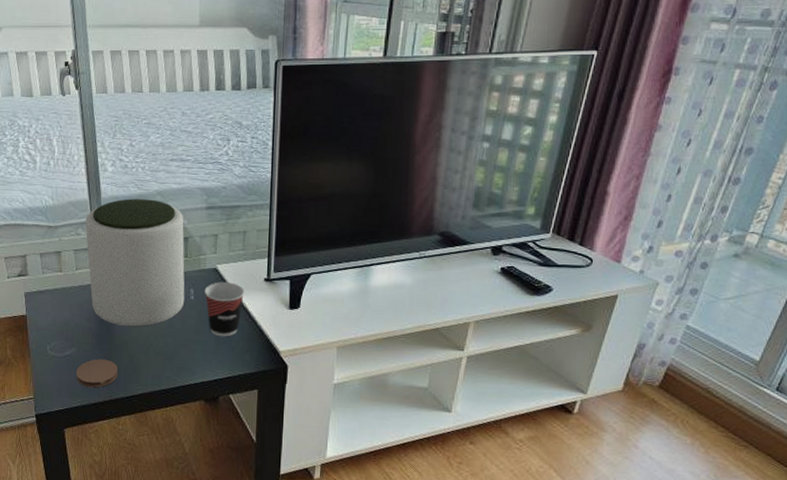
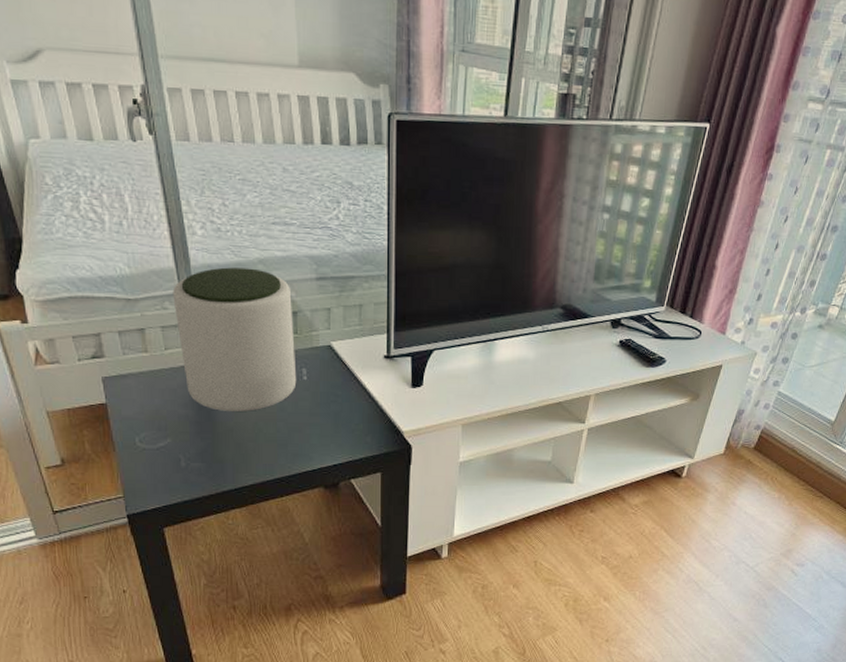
coaster: present [76,359,119,388] -> none [174,449,225,481]
cup: present [204,282,244,337] -> none [318,360,363,419]

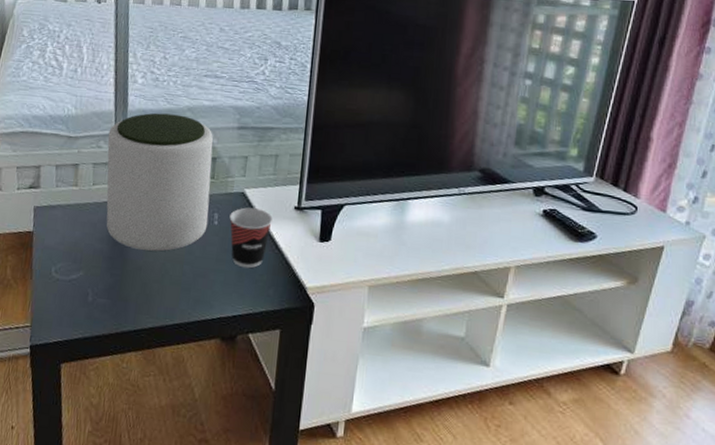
cup: none [318,360,363,419] -> present [229,207,273,269]

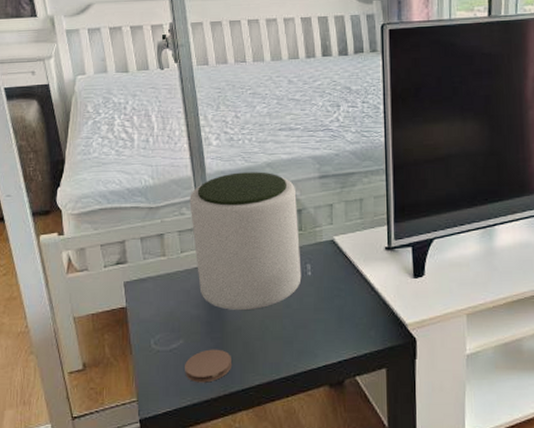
coaster: none [80,285,128,318] -> present [185,349,233,383]
cup: present [229,207,273,269] -> none [322,254,365,314]

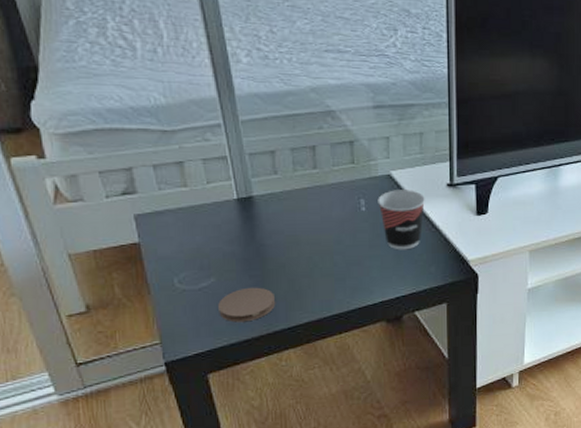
plant pot: present [189,172,302,311] -> none [215,96,355,247]
cup: none [322,254,365,314] -> present [378,190,425,250]

